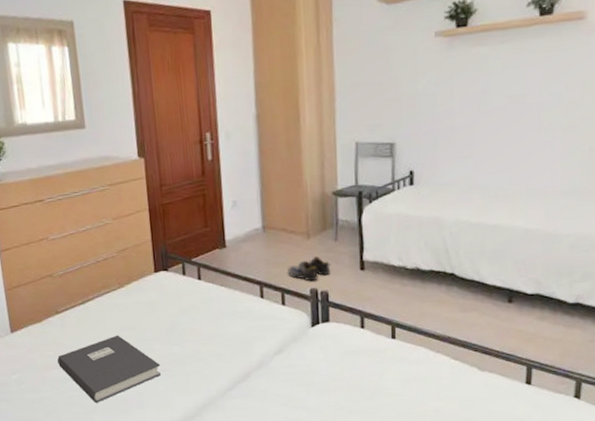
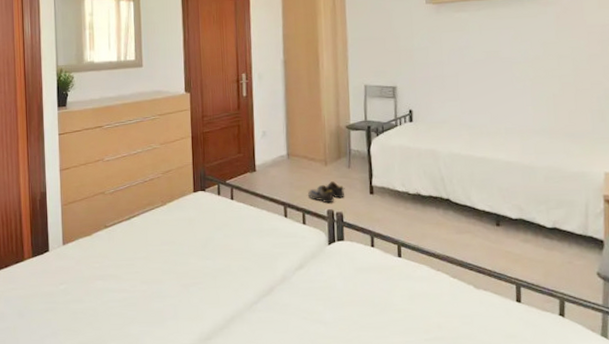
book: present [57,335,162,403] -> none [101,249,195,314]

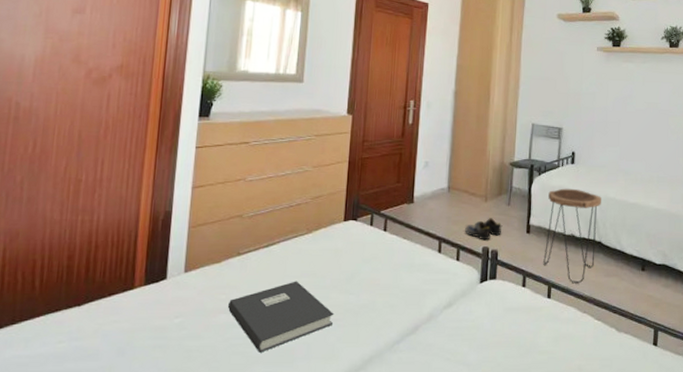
book: none [101,249,195,314] -> present [227,281,334,353]
side table: none [388,147,446,241] -> present [543,188,601,283]

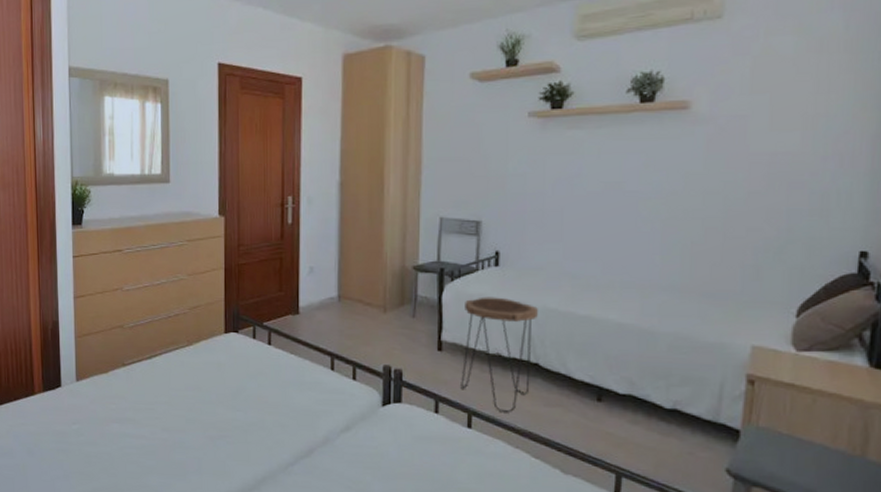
book: present [227,281,334,353] -> none [118,394,223,463]
shoe: present [465,218,503,240] -> none [361,332,407,358]

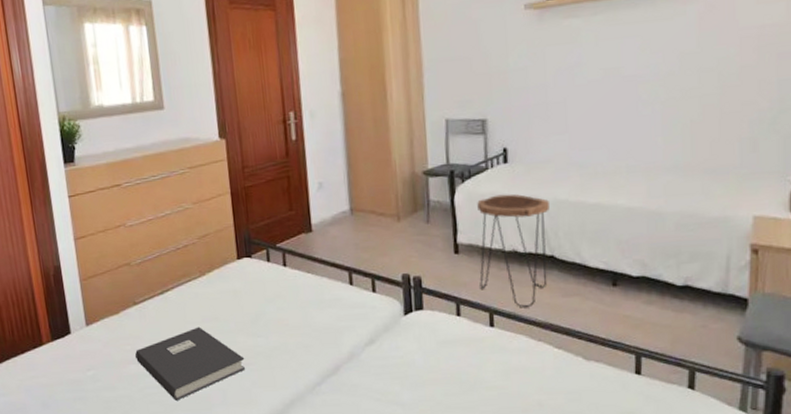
book: none [118,394,223,463] -> present [134,326,246,401]

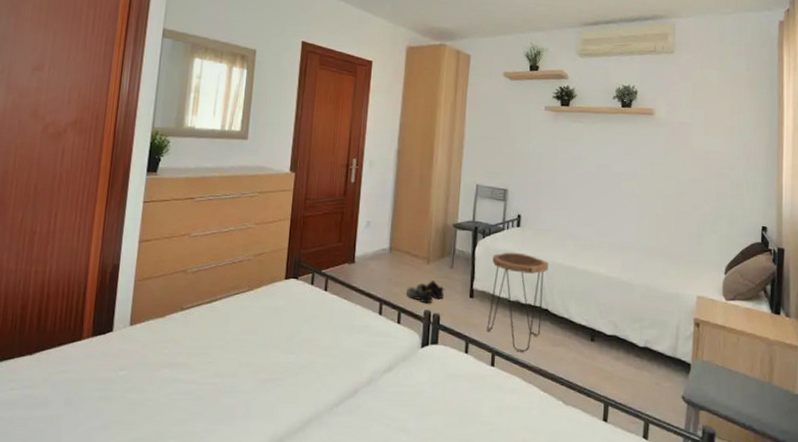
book: present [134,326,246,401] -> none [170,338,274,409]
shoe: none [377,240,423,267] -> present [406,281,445,304]

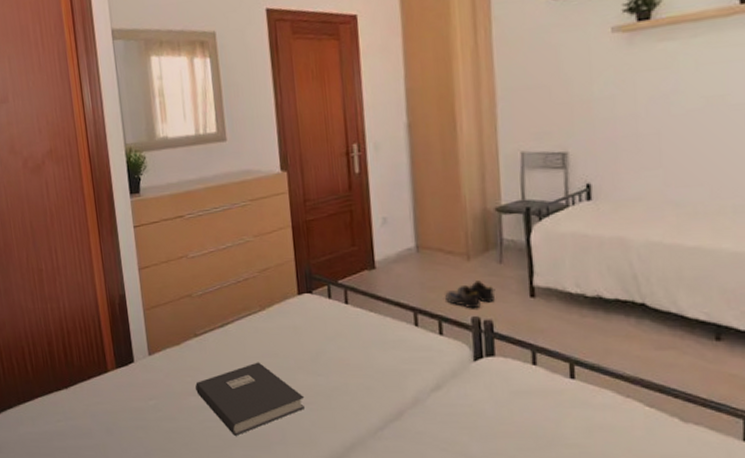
book: none [170,338,274,409] -> present [195,362,306,436]
side table: present [487,252,548,352] -> none [556,234,640,359]

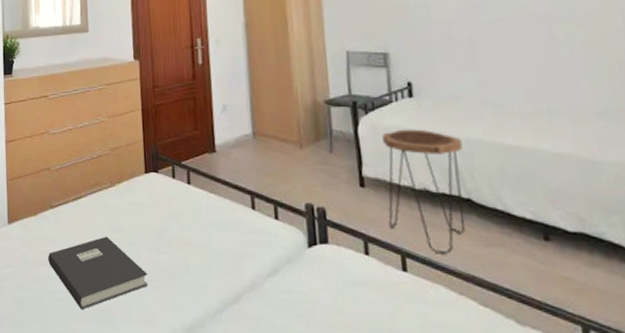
shoe: present [445,281,495,309] -> none [280,168,327,196]
side table: none [556,234,640,359] -> present [382,129,466,253]

